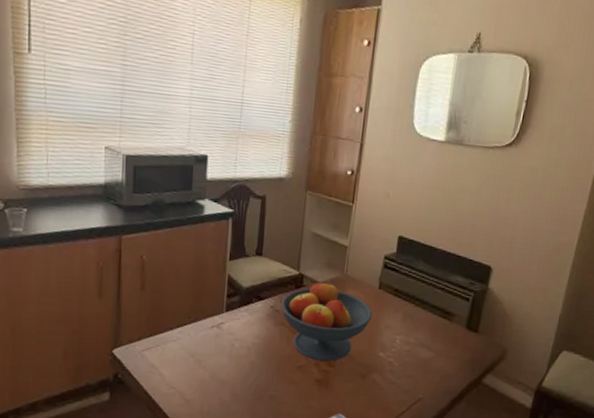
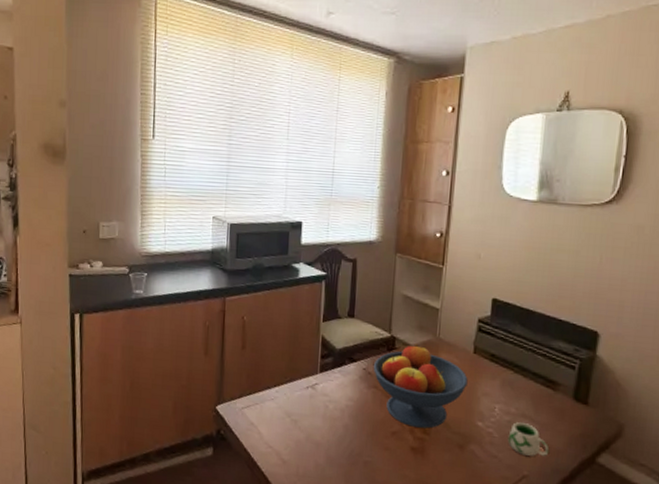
mug: none [406,351,443,381] -> present [507,422,550,456]

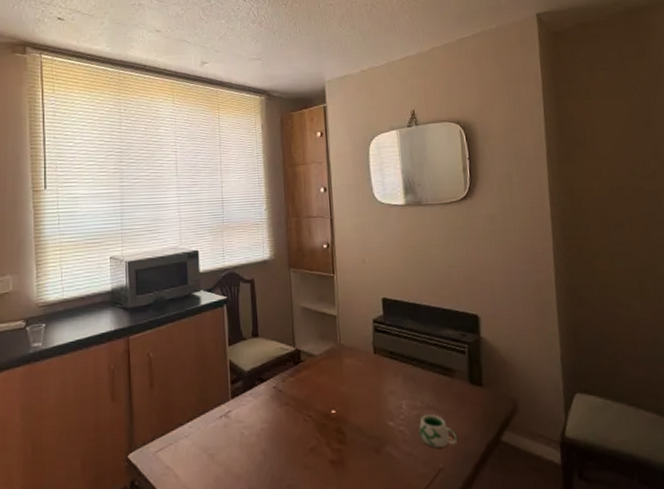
fruit bowl: present [373,344,468,429] -> none [282,353,373,439]

